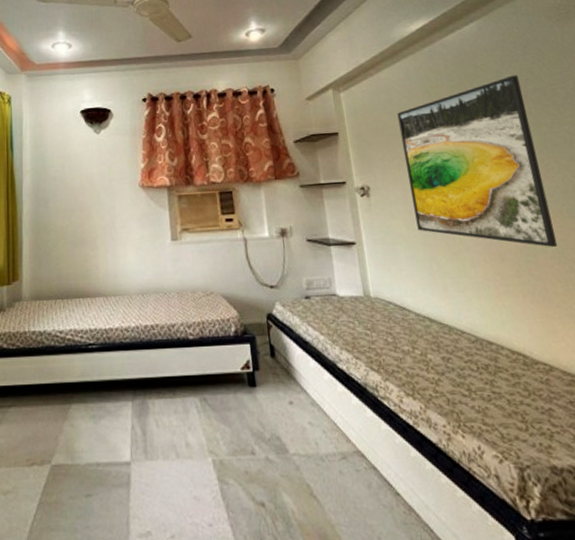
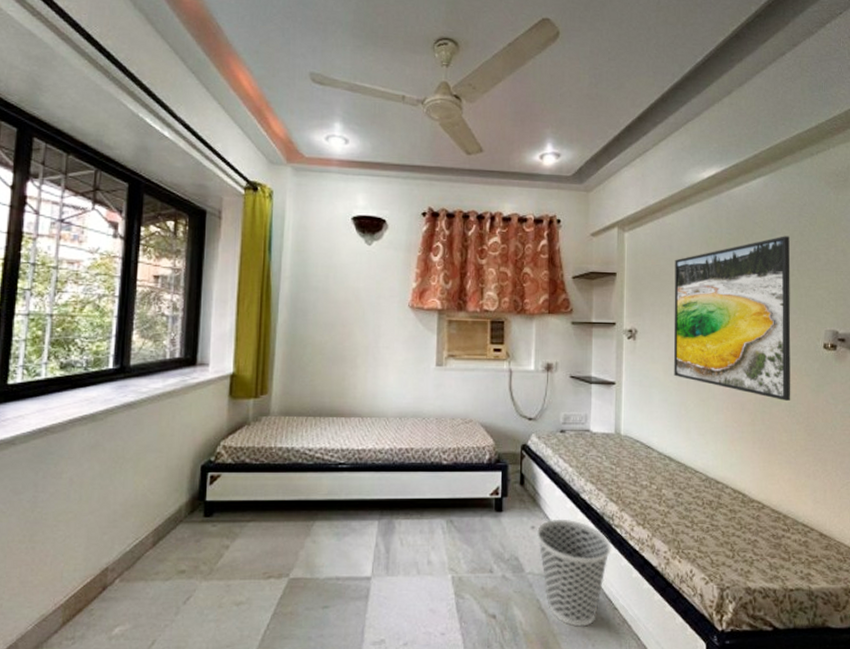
wastebasket: none [296,393,382,516] -> present [537,520,611,627]

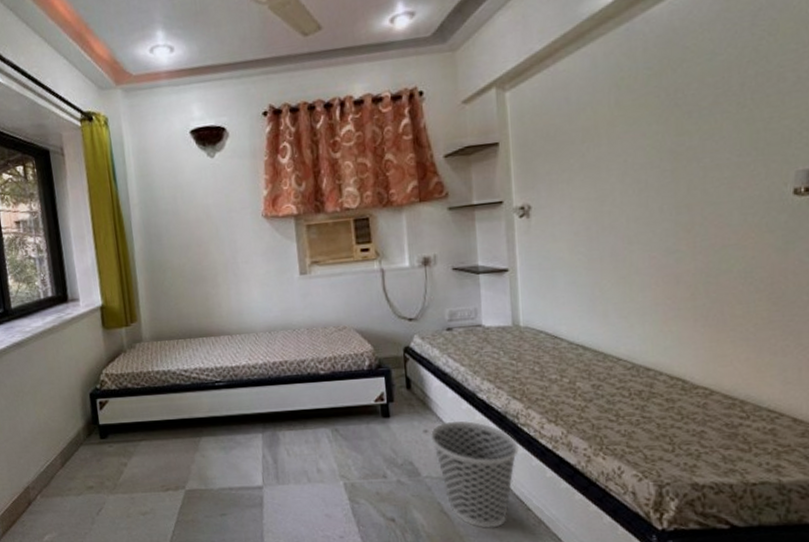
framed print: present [674,236,791,401] -> none [574,56,747,266]

